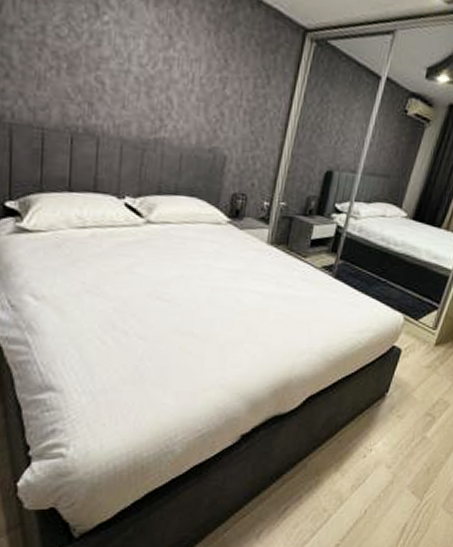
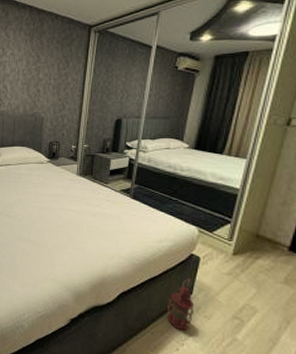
lantern: none [358,374,389,434] -> present [168,278,195,331]

